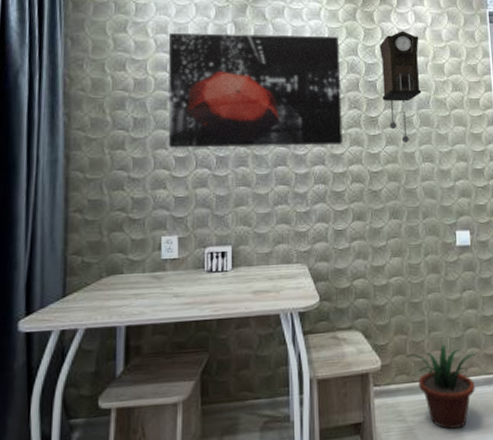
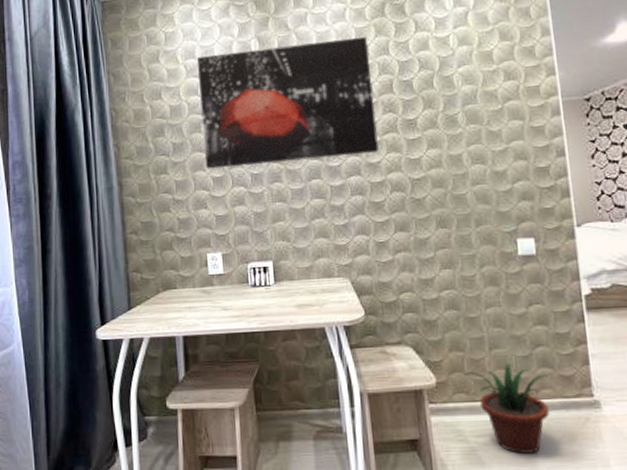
pendulum clock: present [379,31,422,142] -> none [413,19,467,144]

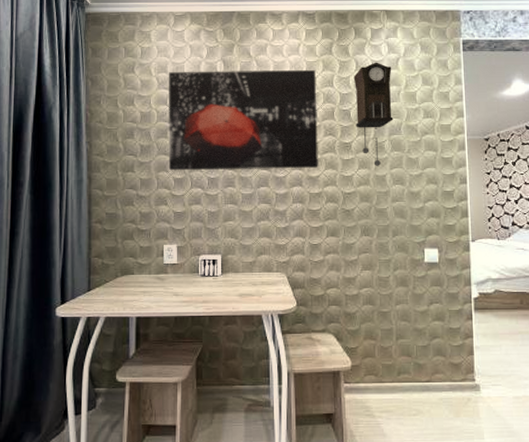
pendulum clock: none [413,19,467,144] -> present [353,62,394,166]
potted plant: present [463,362,550,454] -> none [374,351,442,427]

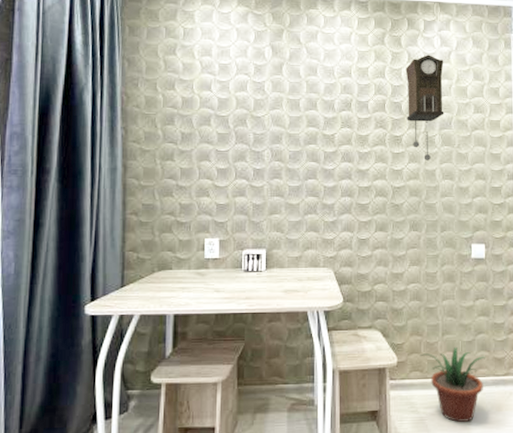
wall art: present [168,69,318,171] -> none [211,56,368,162]
potted plant: none [374,351,442,427] -> present [420,346,486,422]

